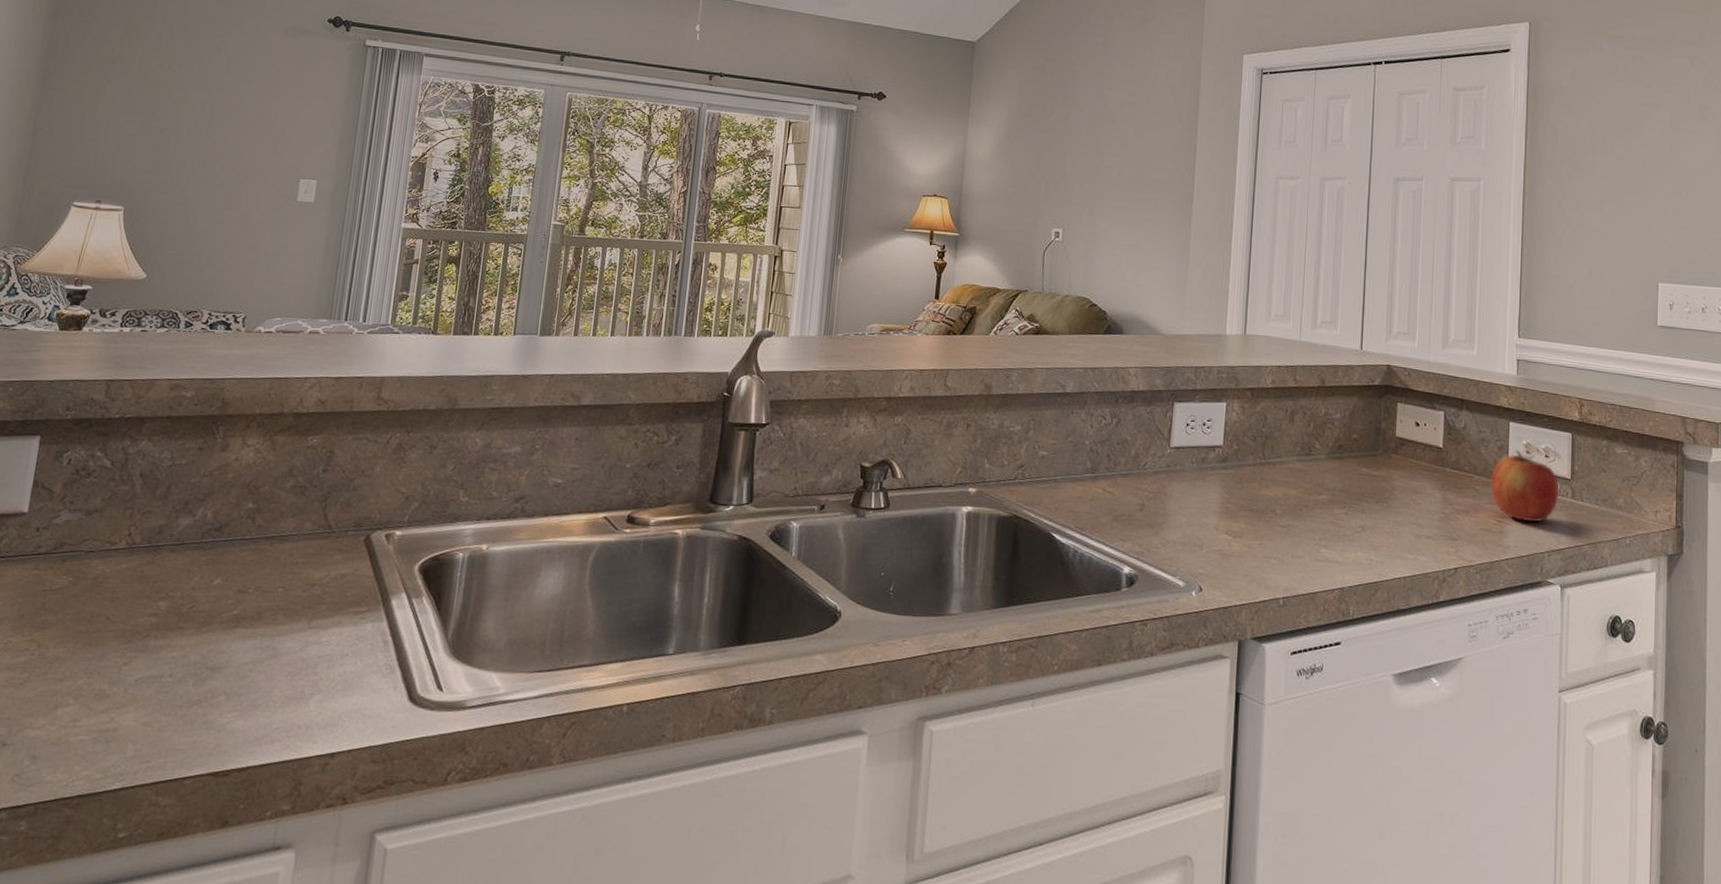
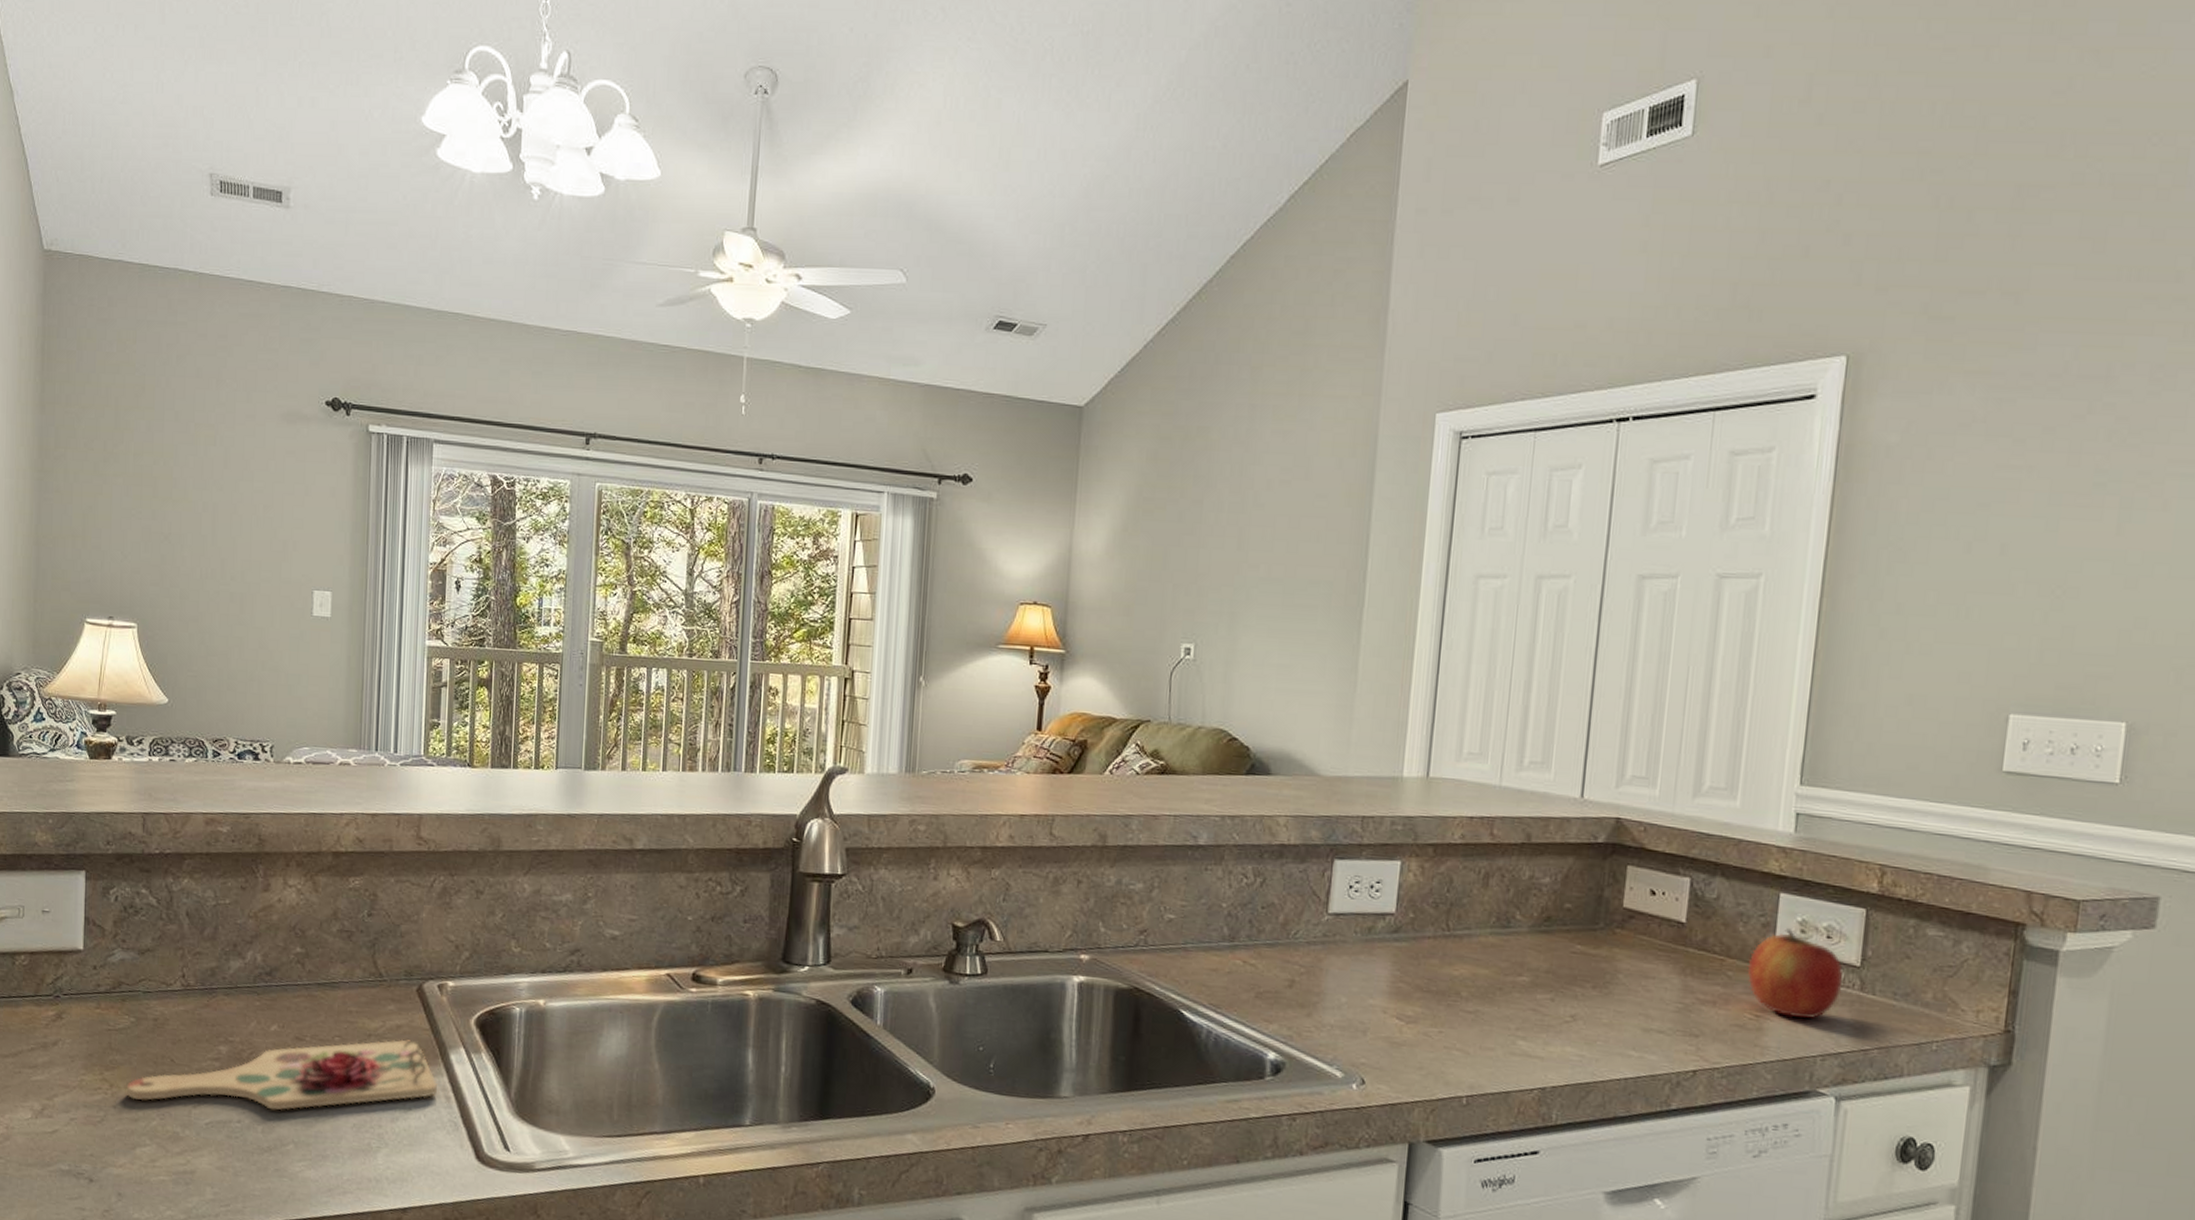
cutting board: none [54,587,376,663] -> present [126,1039,437,1111]

